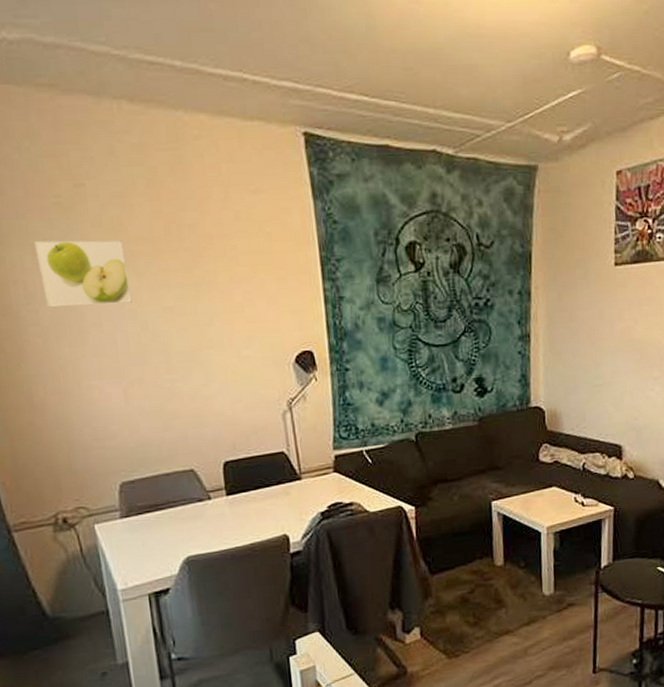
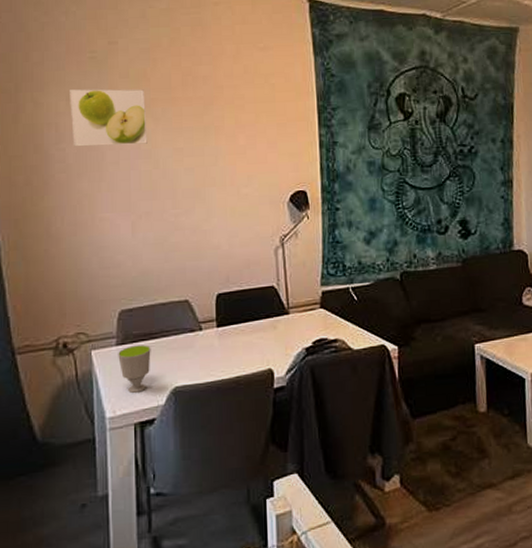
cup: none [123,516,160,566] -> present [118,344,151,394]

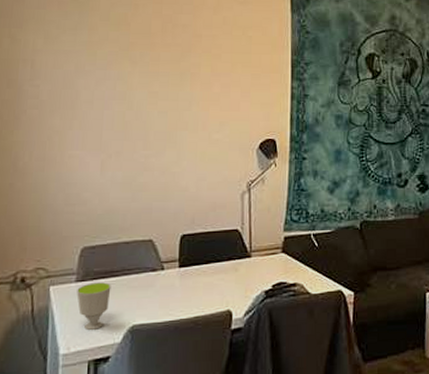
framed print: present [70,89,147,147] -> none [47,28,124,86]

